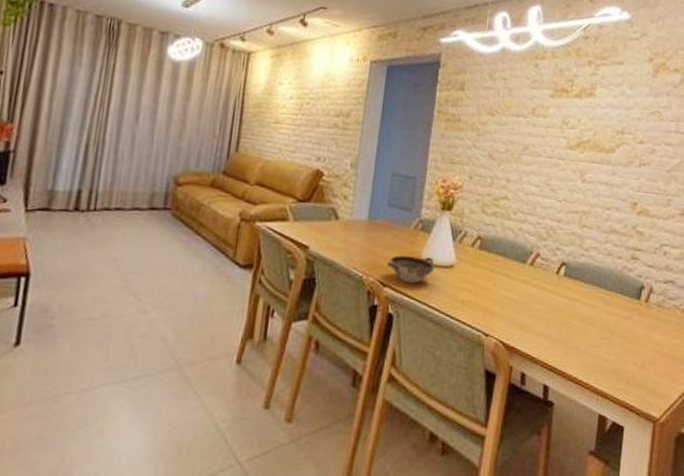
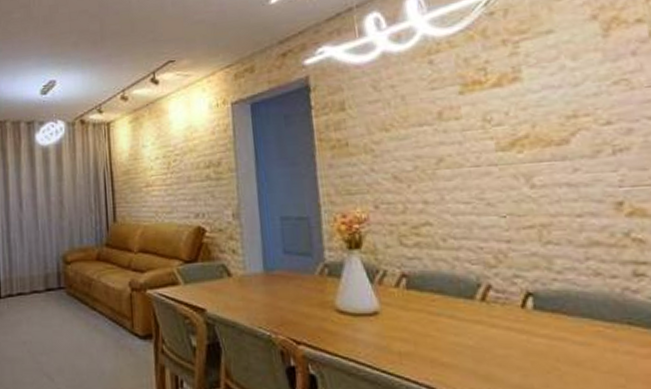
bowl: present [387,255,435,284] -> none [296,305,355,338]

